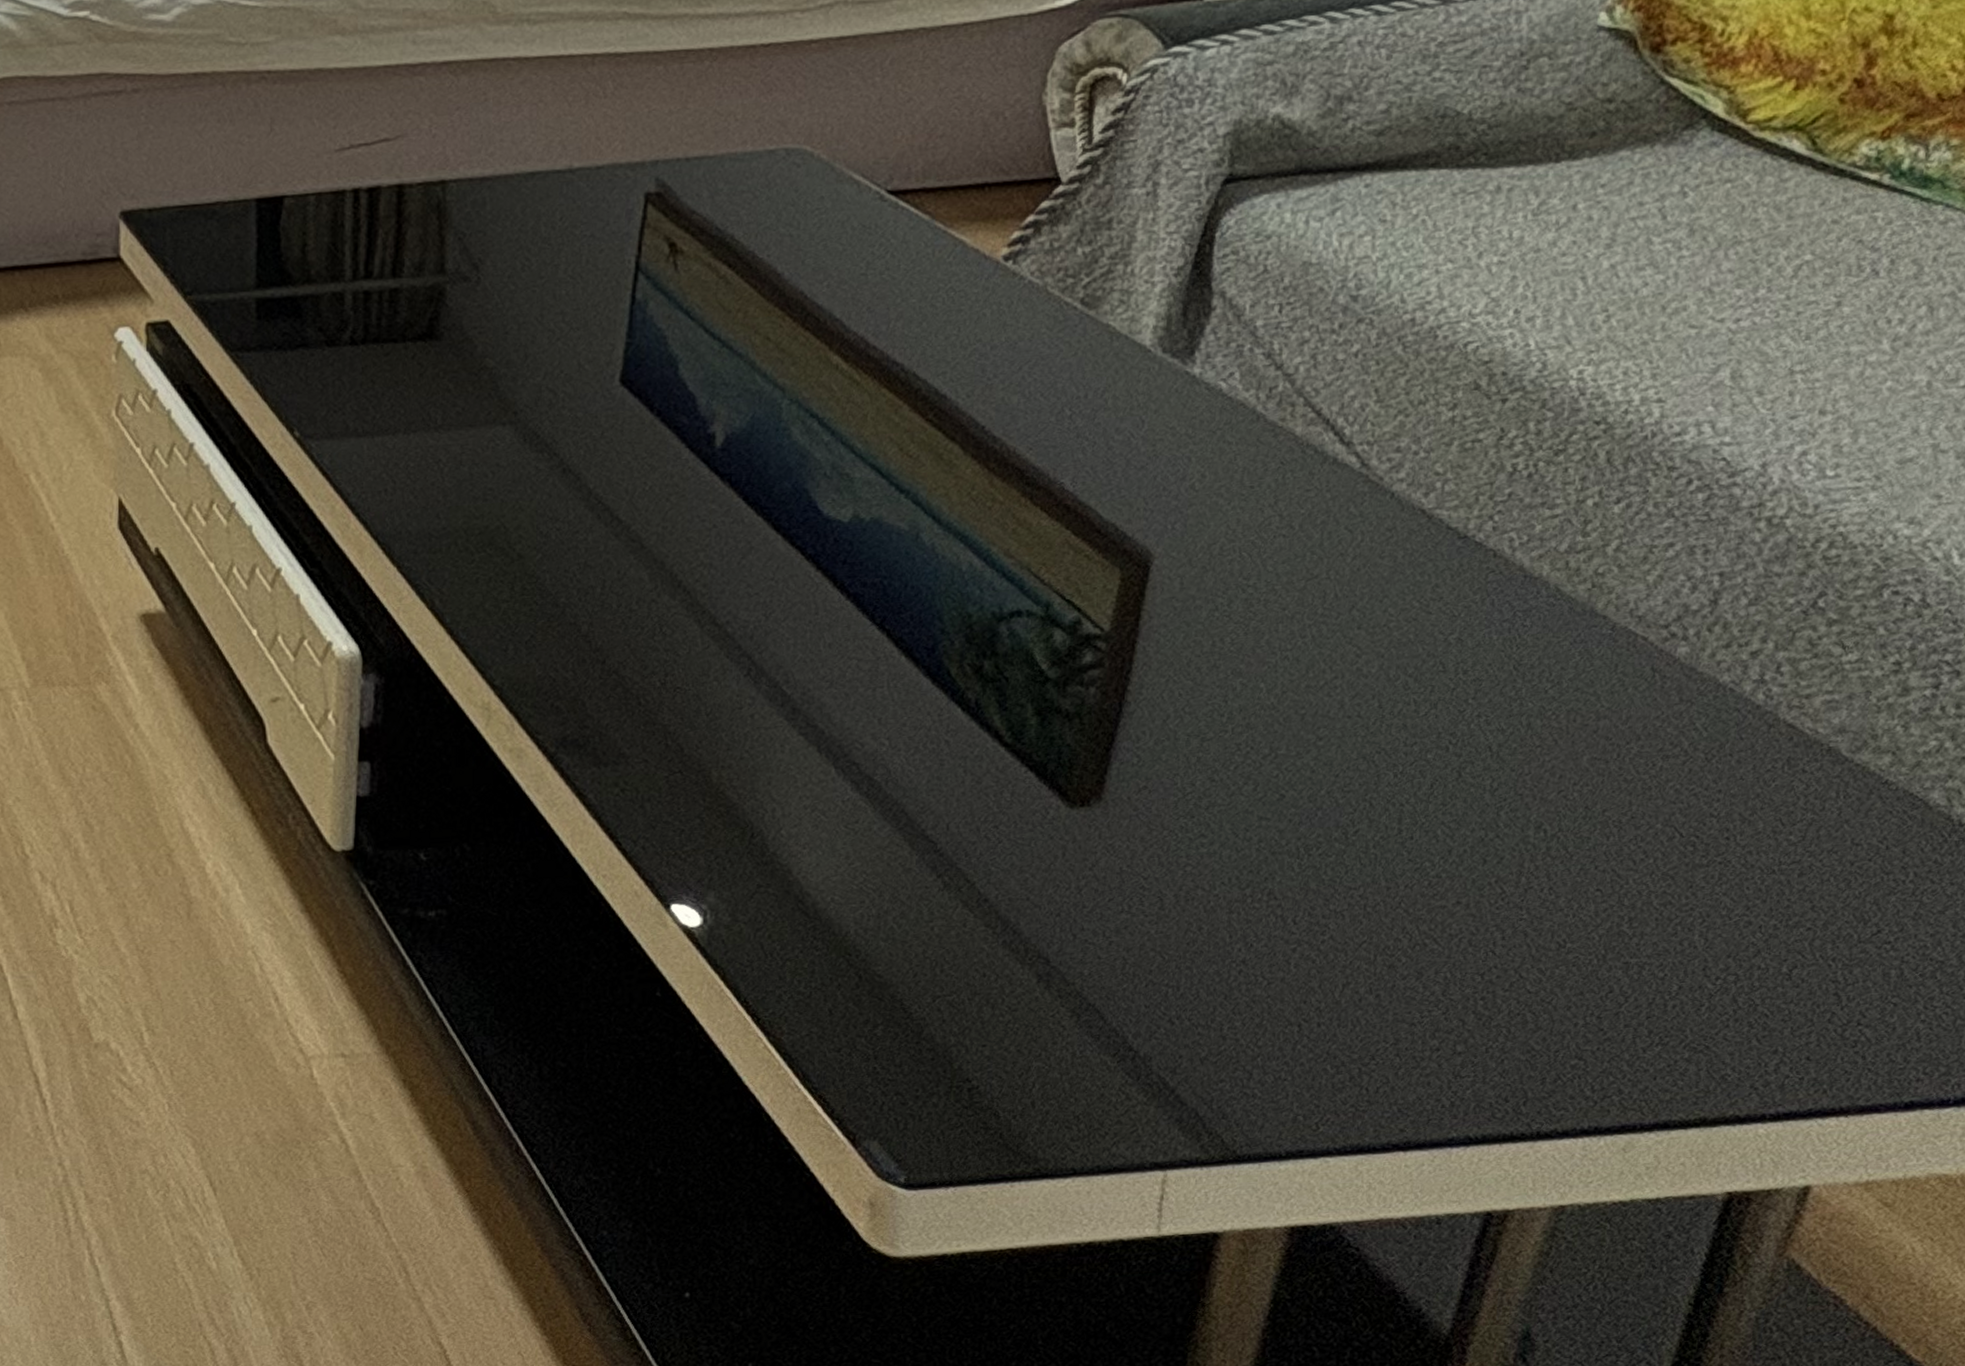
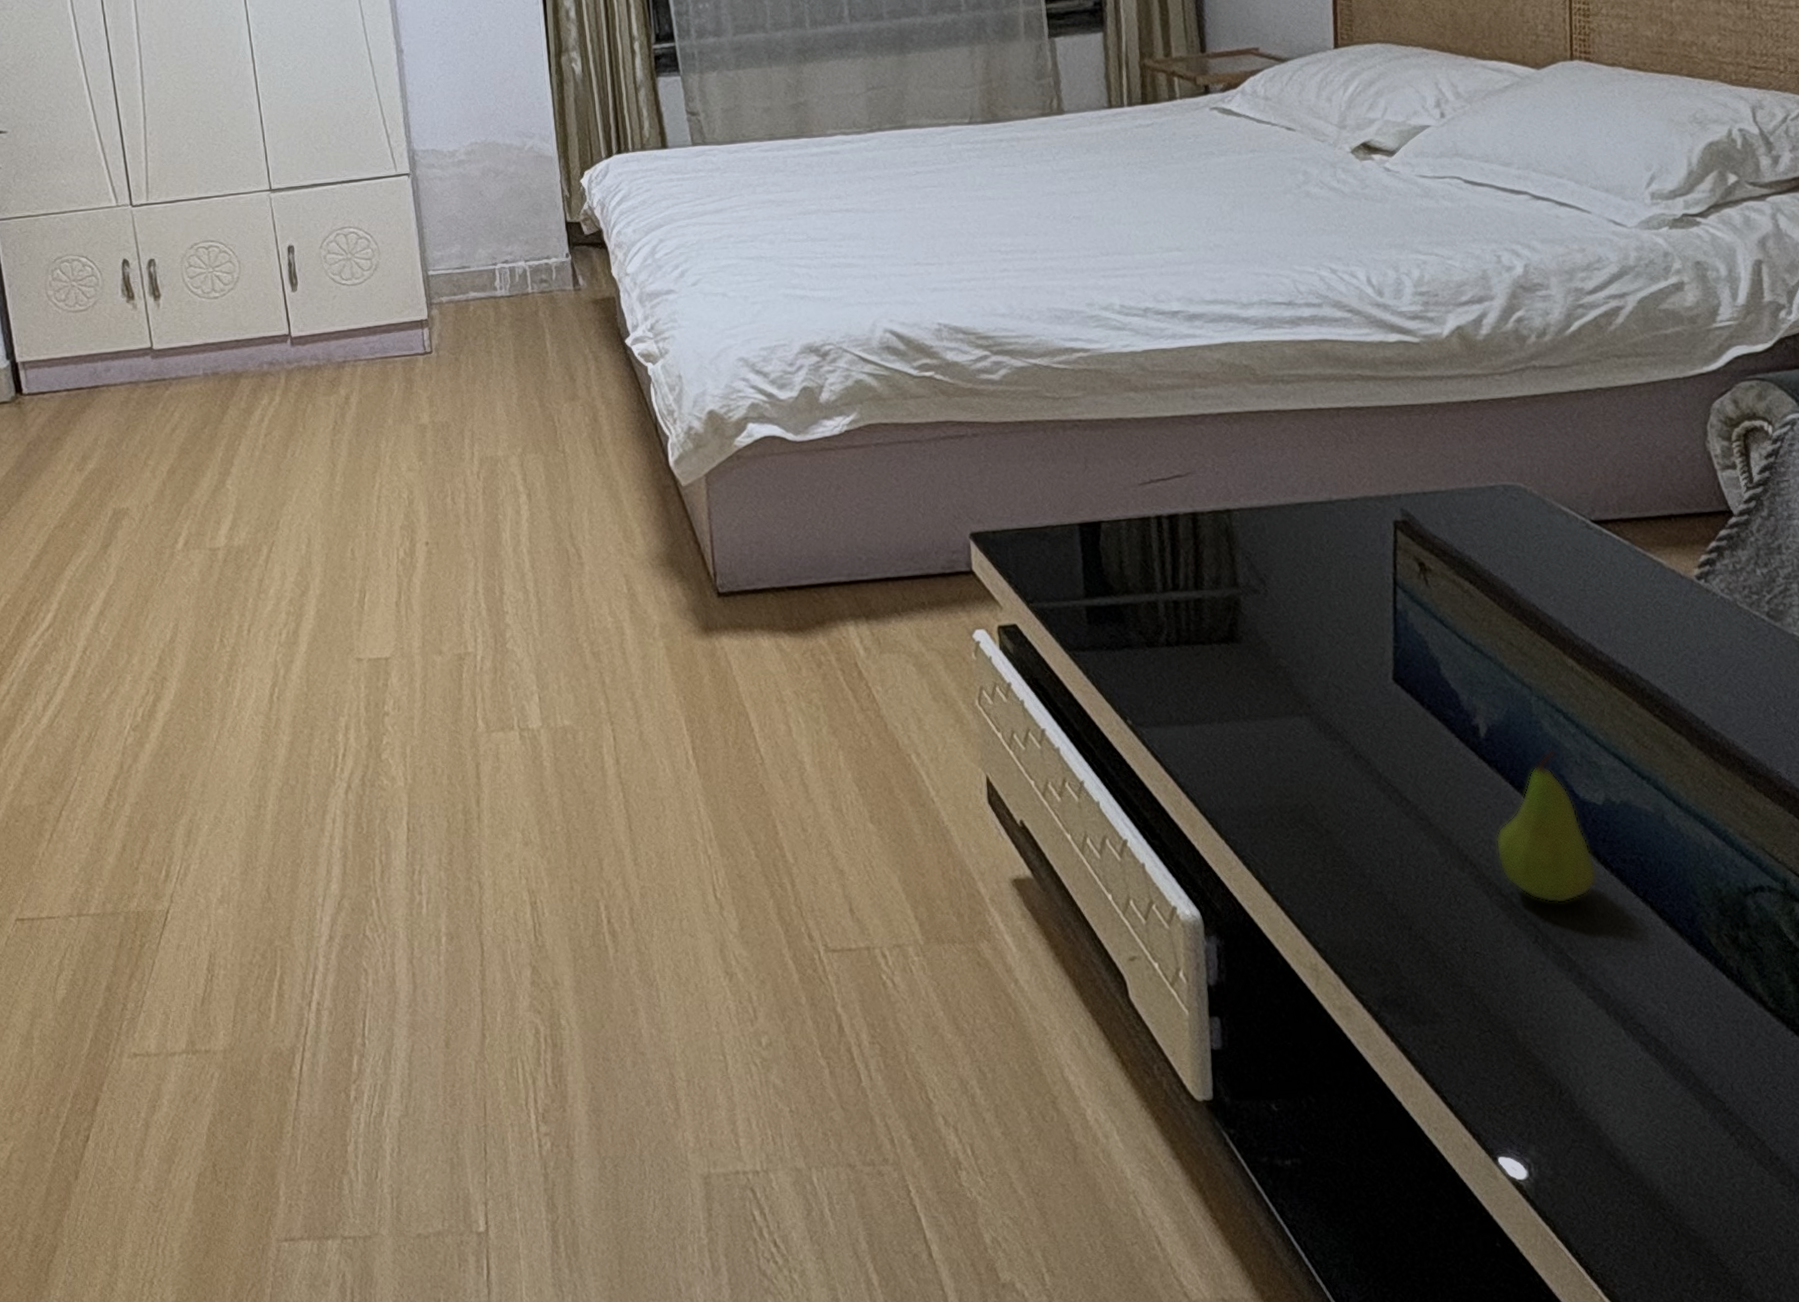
fruit: none [716,461,831,633] -> present [1495,750,1598,904]

